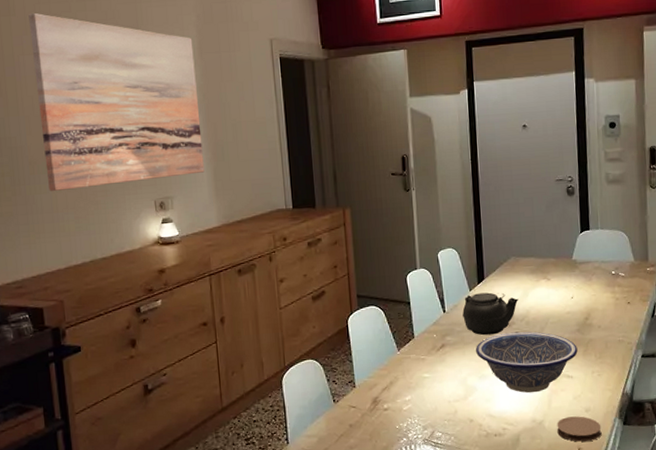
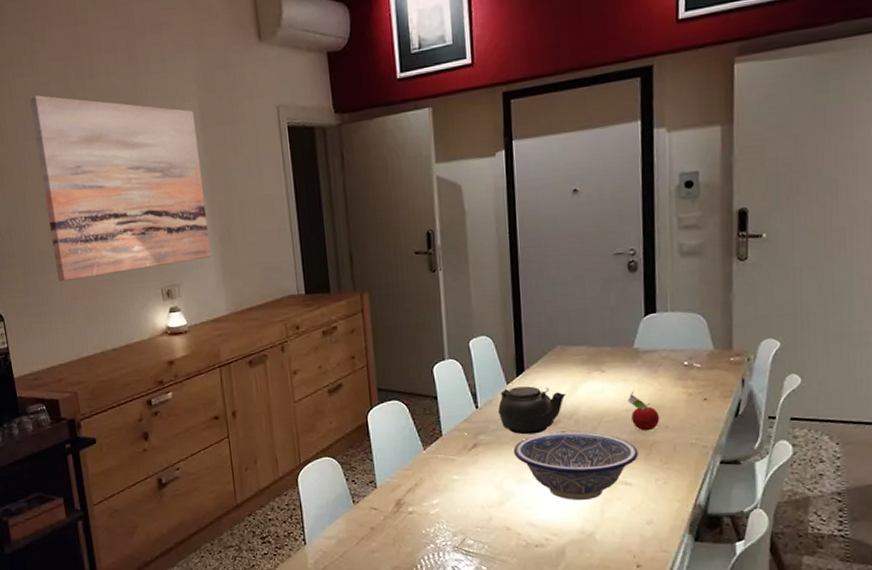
coaster: present [557,416,602,442] -> none [611,529,667,558]
fruit: none [568,298,594,331] -> present [628,394,660,431]

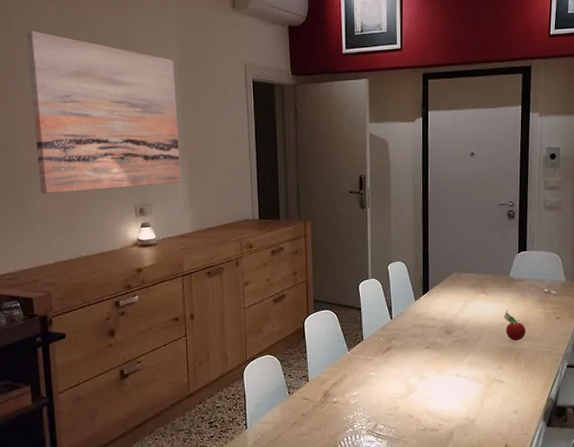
teapot: present [498,386,566,435] -> none [408,303,459,341]
decorative bowl: present [514,431,638,501] -> none [418,339,510,394]

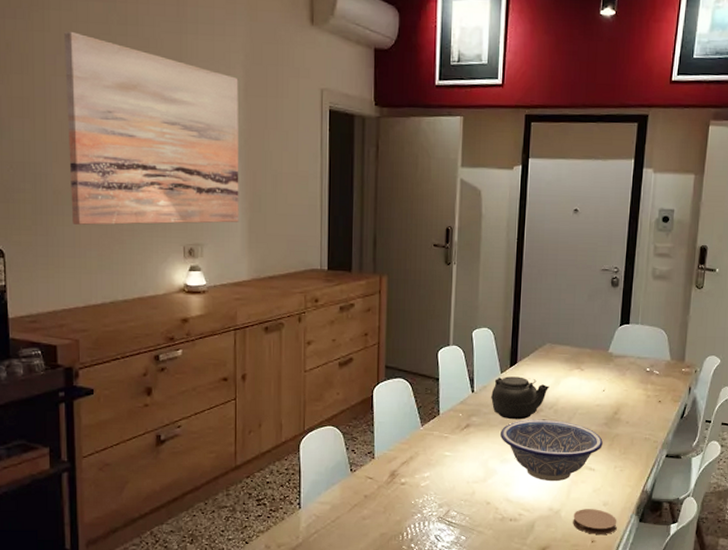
teapot: none [408,303,459,341] -> present [491,376,550,420]
decorative bowl: none [418,339,510,394] -> present [500,419,603,482]
coaster: none [487,417,527,440] -> present [573,509,617,534]
fruit: present [504,312,526,341] -> none [599,391,623,425]

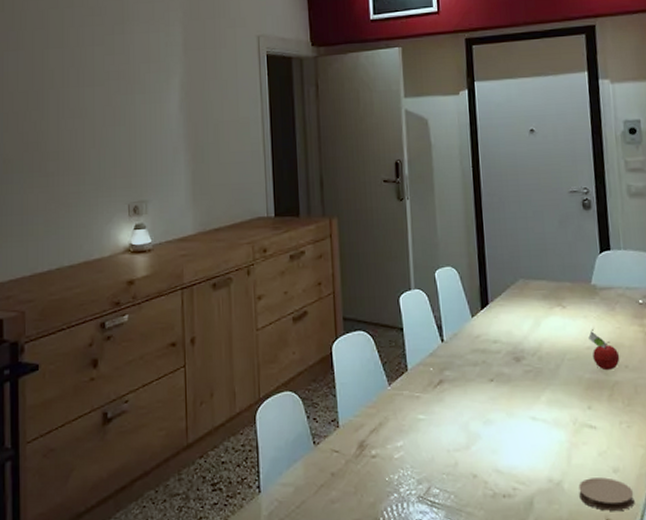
wall art: present [64,32,239,225] -> none [16,9,182,192]
teapot: present [491,376,550,420] -> none [463,320,529,372]
decorative bowl: present [500,419,603,482] -> none [479,368,602,445]
fruit: none [599,391,623,425] -> present [588,331,620,371]

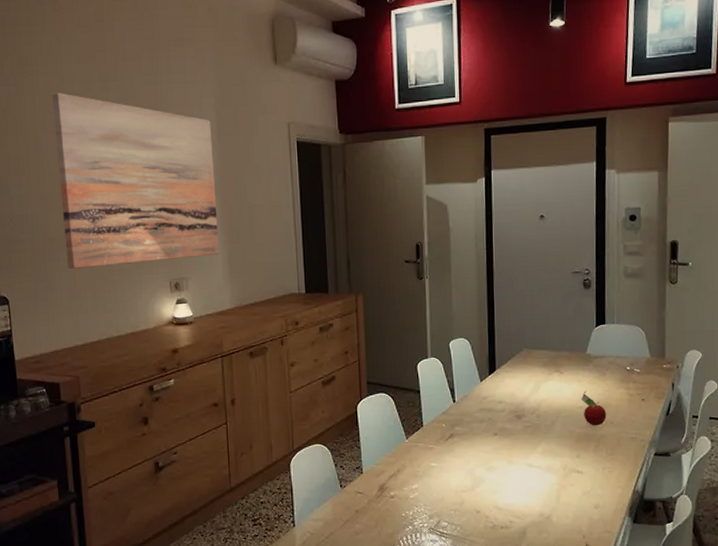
wall art: none [16,9,182,192] -> present [52,93,219,269]
coaster: present [578,477,634,511] -> none [565,512,610,538]

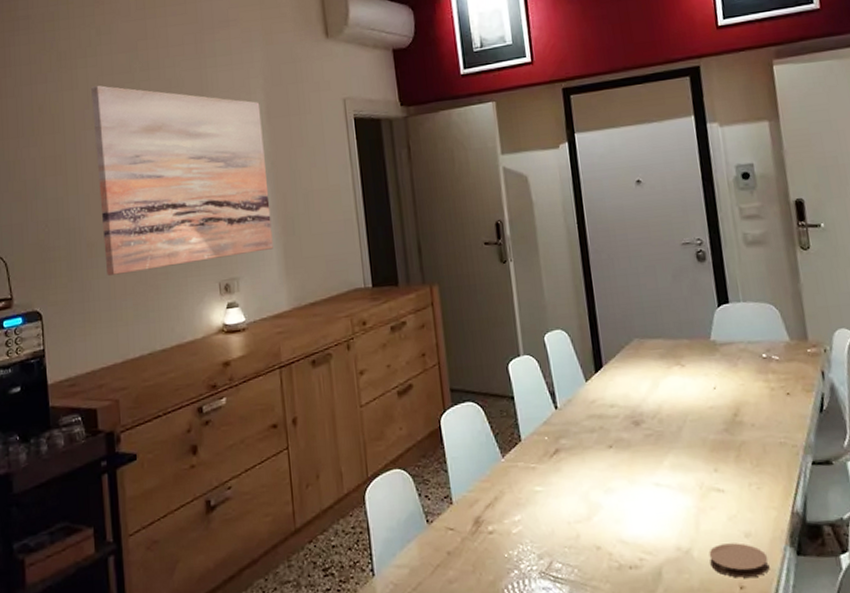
coaster: none [565,512,610,538] -> present [709,543,769,578]
fruit: present [581,393,607,426] -> none [710,389,746,431]

